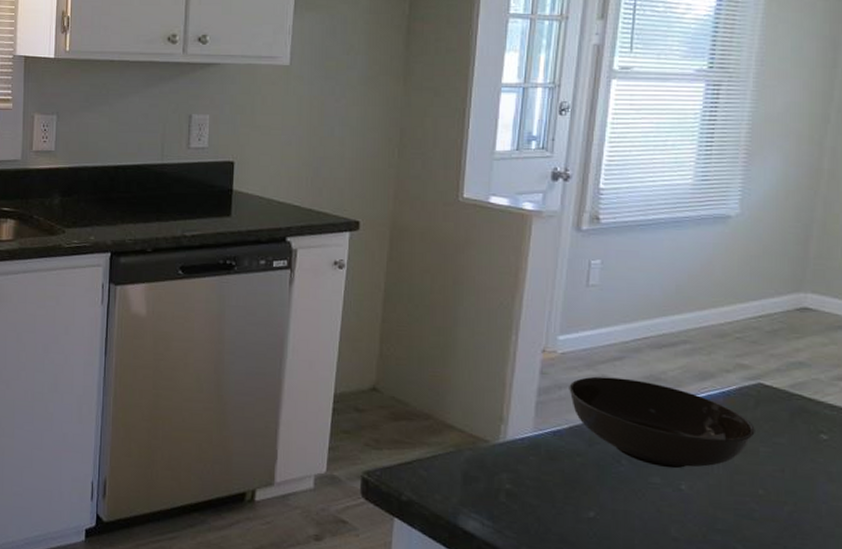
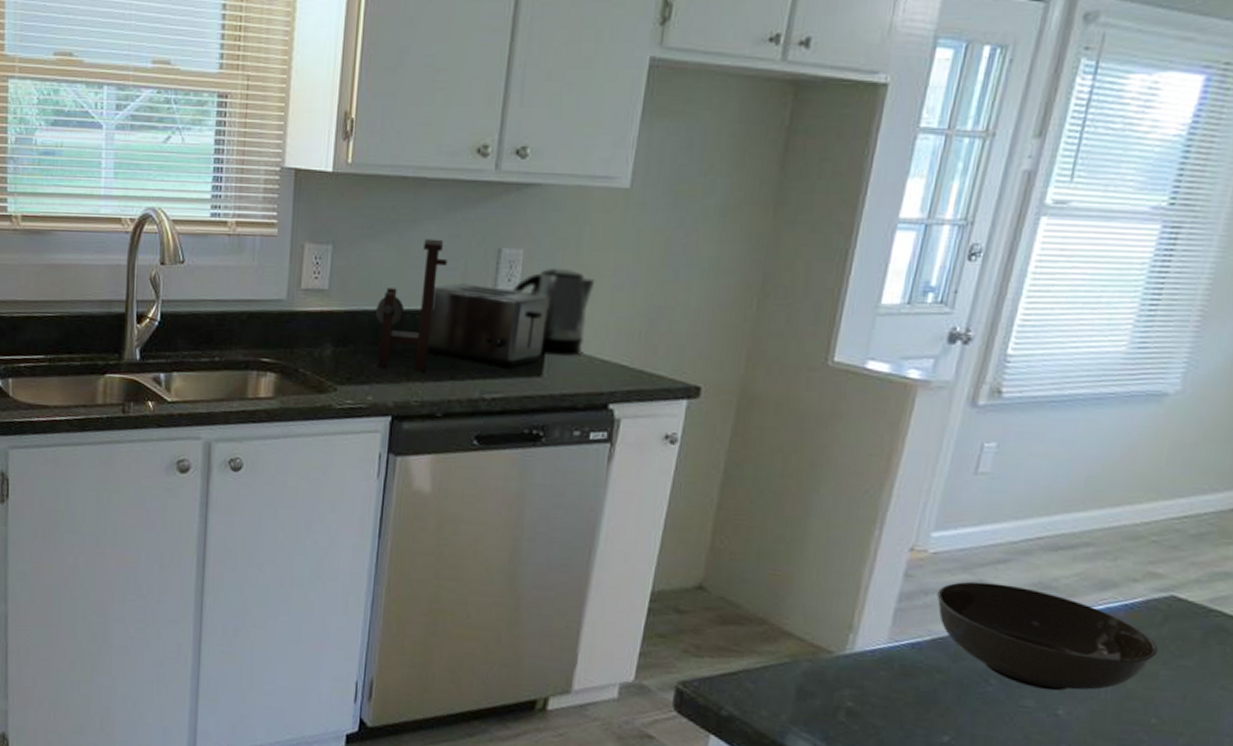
paper towel holder: none [94,108,149,215] -> present [376,238,448,372]
toaster: none [136,143,233,211] -> present [427,283,550,369]
kettle: none [203,128,268,200] -> present [513,267,595,357]

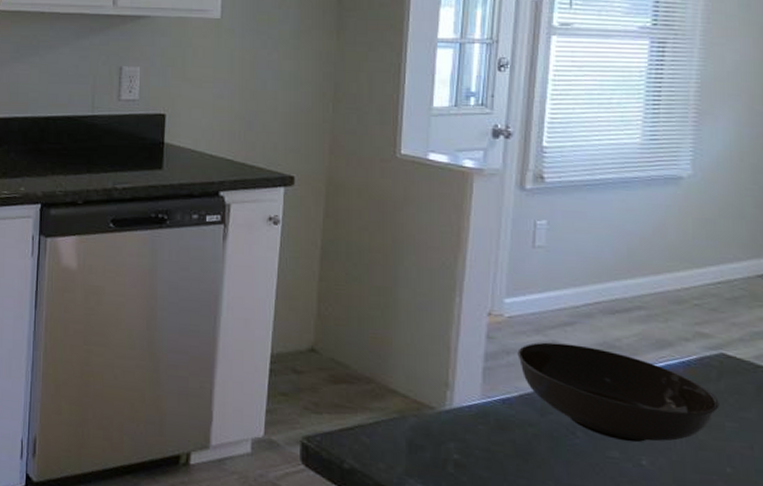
paper towel holder: present [376,238,448,372] -> none [24,60,80,167]
toaster: present [427,283,550,369] -> none [67,95,164,164]
kettle: present [513,267,595,357] -> none [134,81,200,153]

